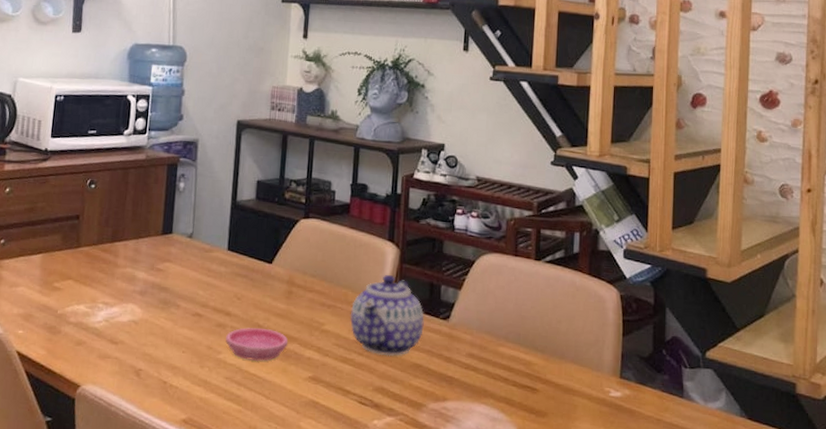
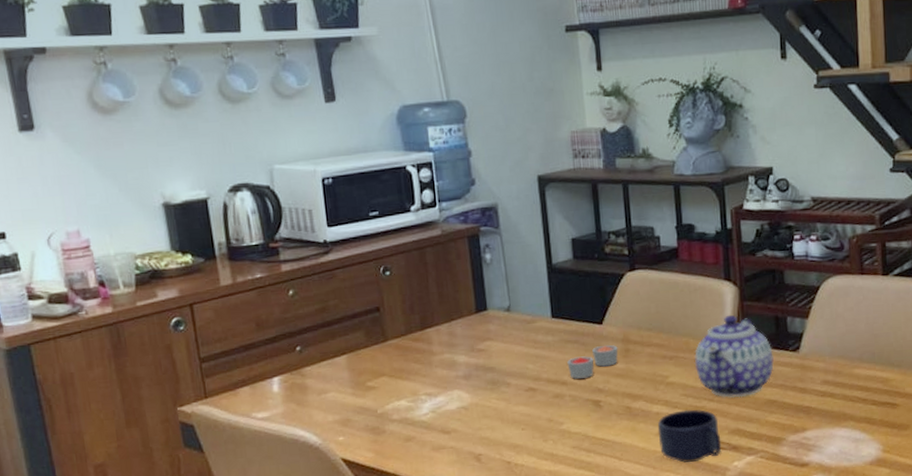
saucer: present [226,327,289,362] -> none [566,391,633,426]
candle: none [234,284,283,313] -> present [567,345,618,379]
mug: none [306,359,365,413] -> present [657,409,722,463]

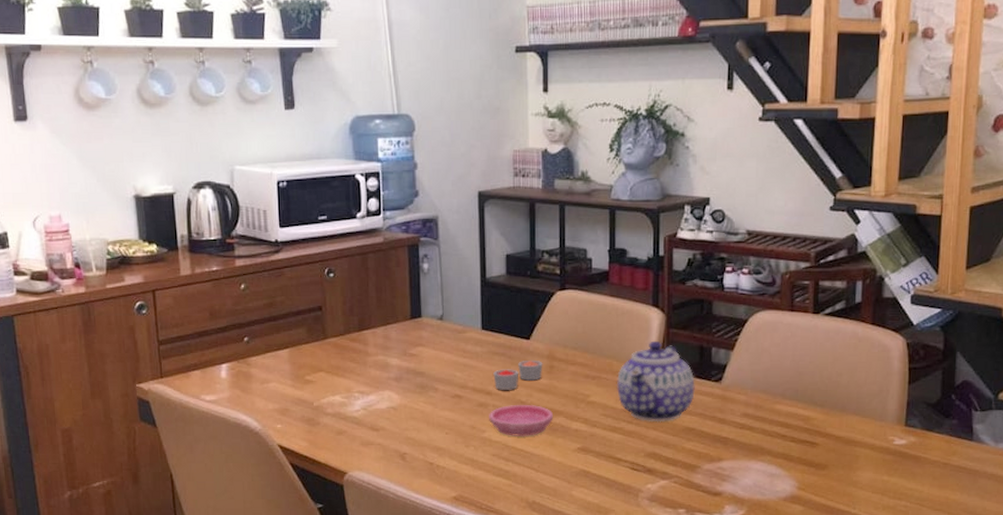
saucer: none [566,391,633,426] -> present [489,405,554,437]
mug: present [657,409,722,463] -> none [575,429,637,480]

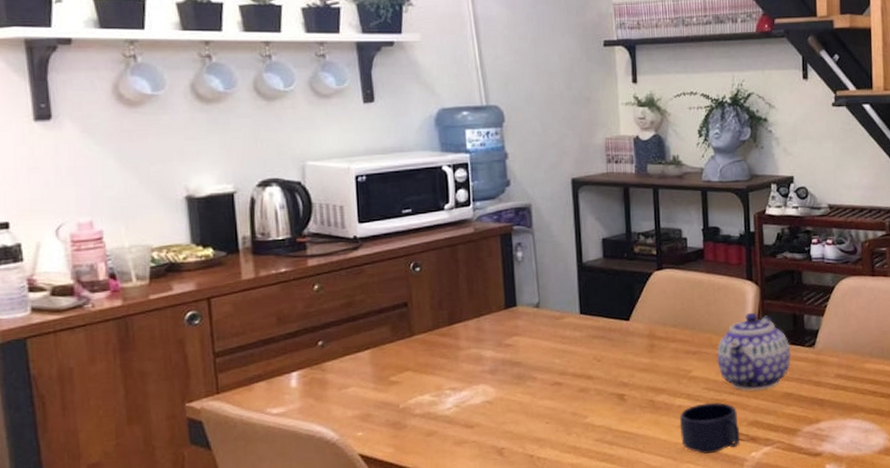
saucer: present [489,405,554,437] -> none [590,385,657,419]
candle: present [493,361,543,390] -> none [593,340,644,373]
mug: none [575,429,637,480] -> present [679,402,740,454]

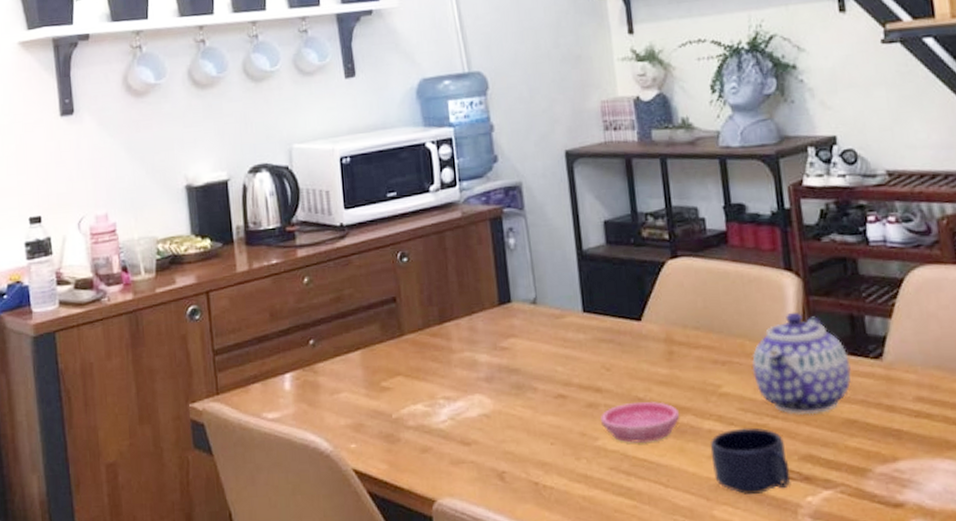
saucer: none [590,385,657,419] -> present [601,402,680,444]

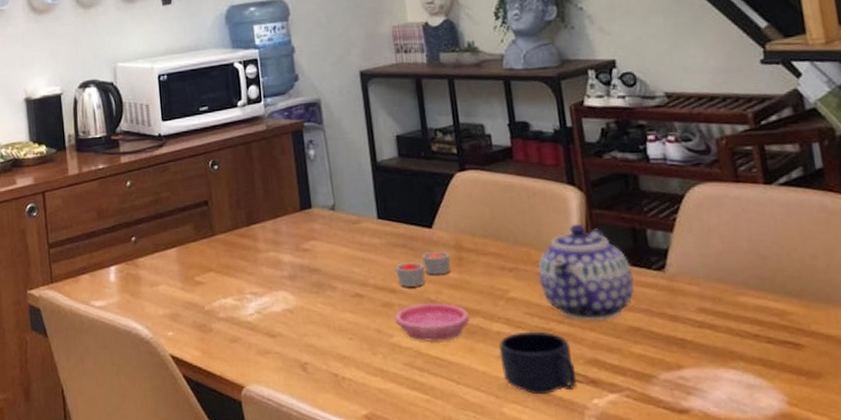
candle: none [601,346,661,385] -> present [395,252,451,287]

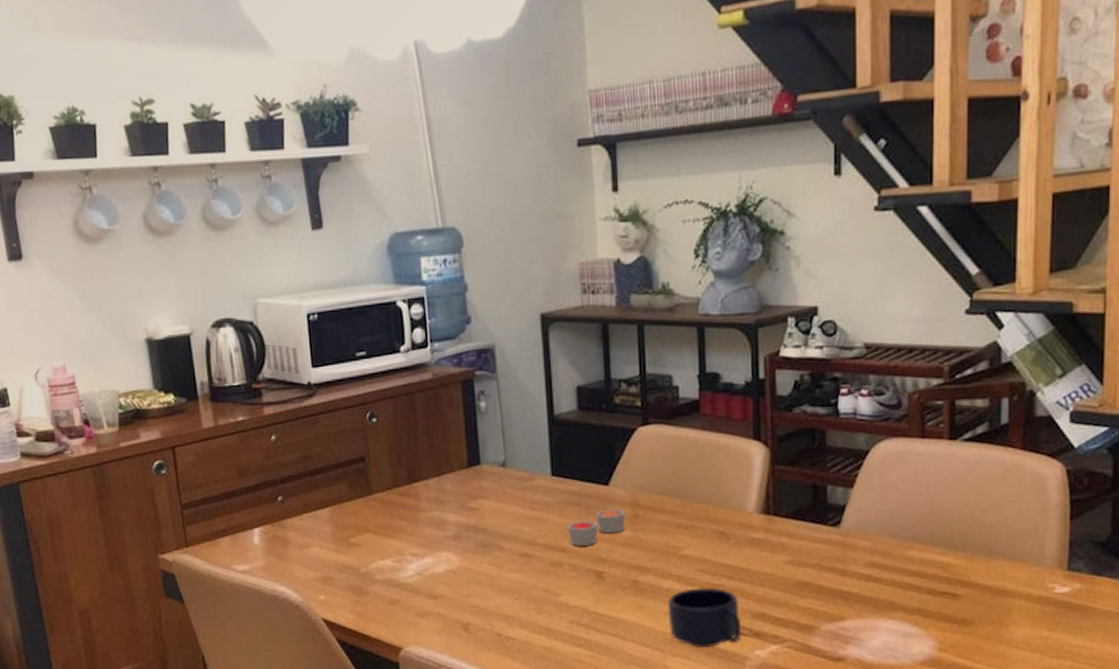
saucer: present [395,304,470,342] -> none [564,562,641,600]
teapot: present [537,223,635,322] -> none [713,480,808,577]

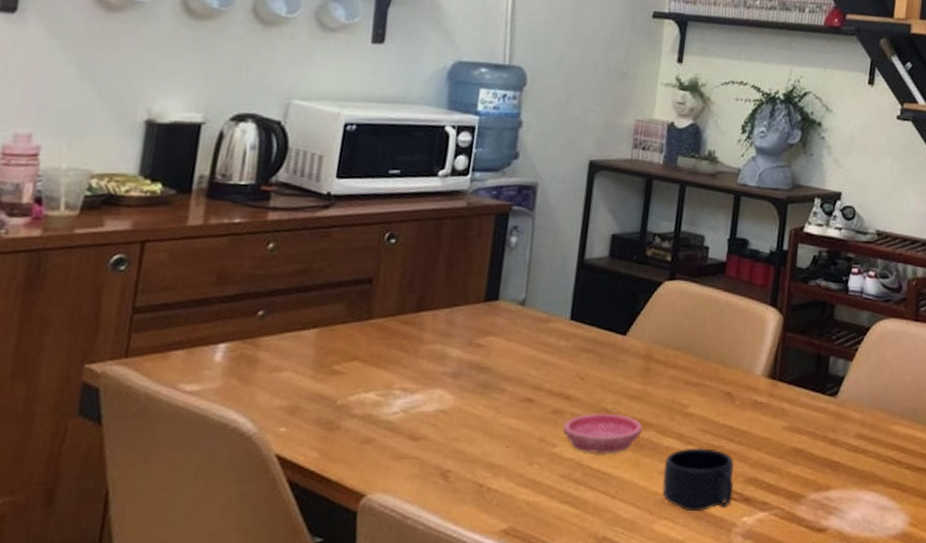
saucer: none [564,562,641,600] -> present [563,413,643,455]
candle: present [567,509,626,546] -> none [576,360,638,395]

